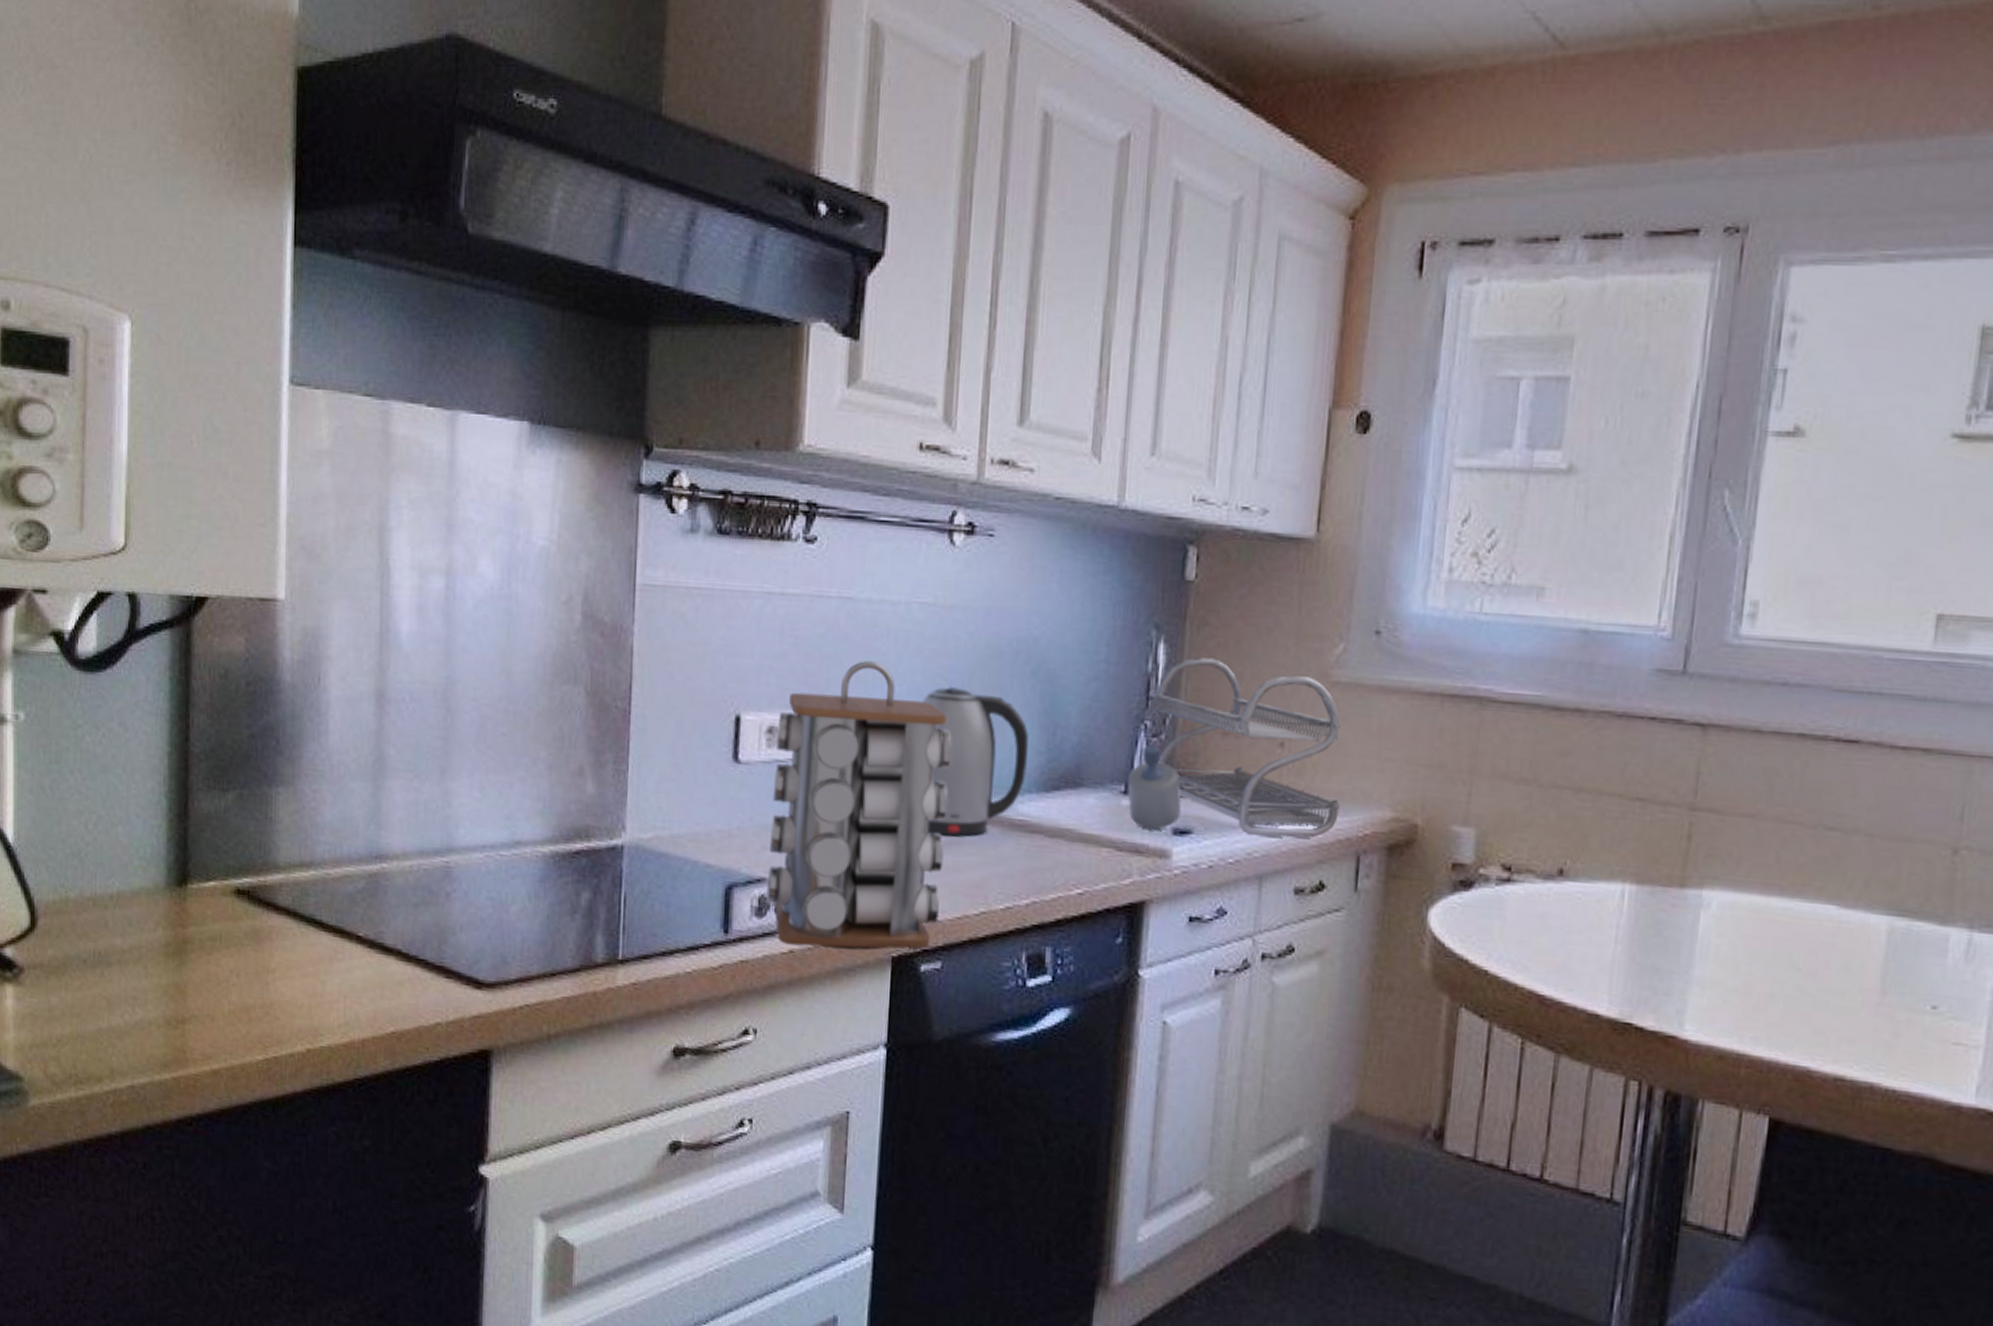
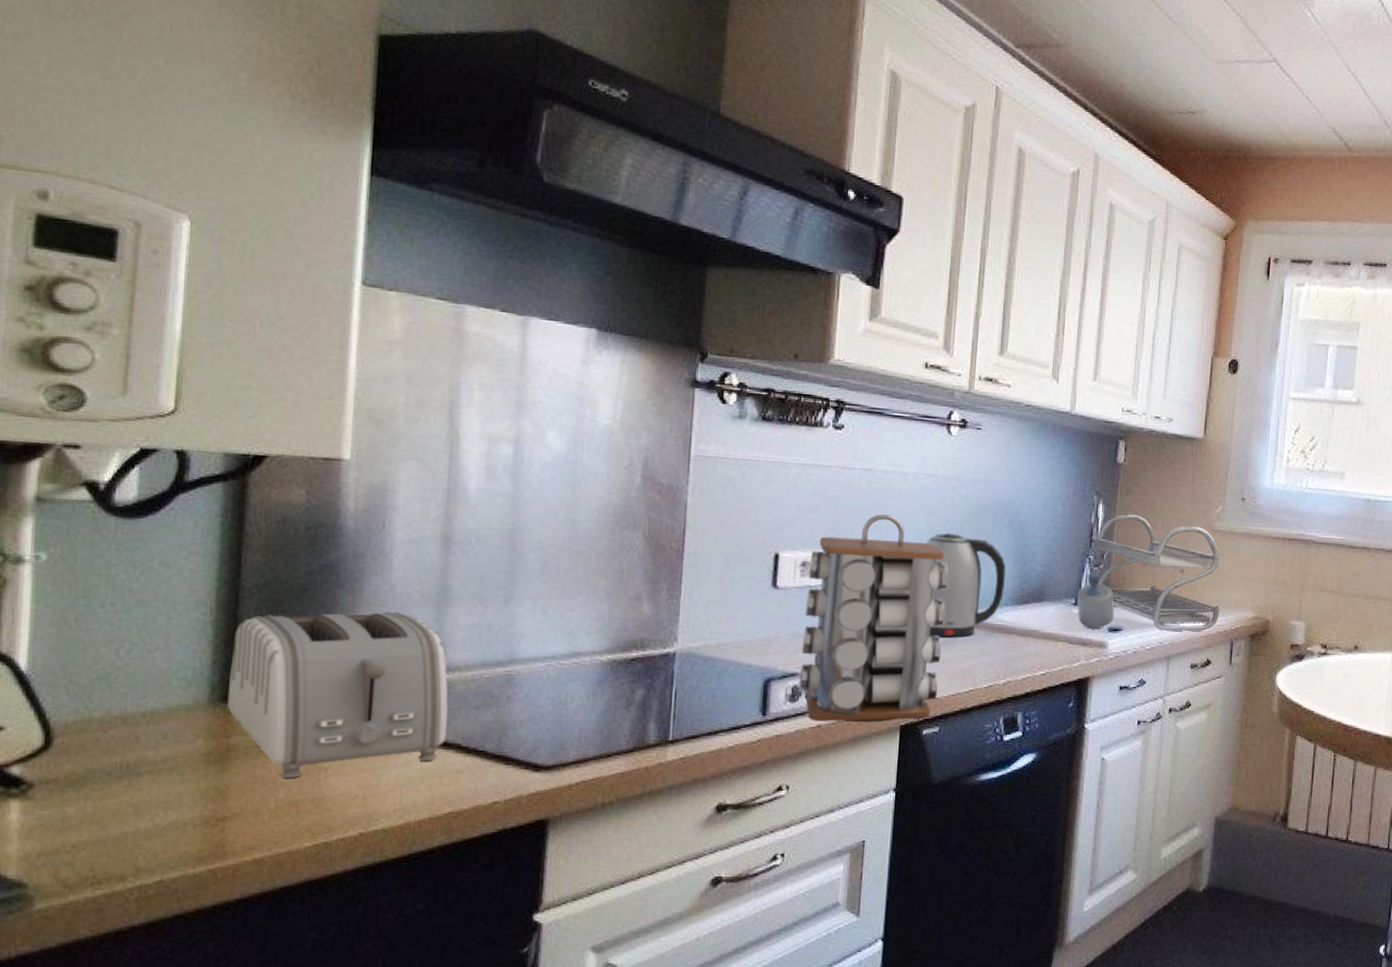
toaster: none [182,784,388,979] -> present [226,611,449,778]

